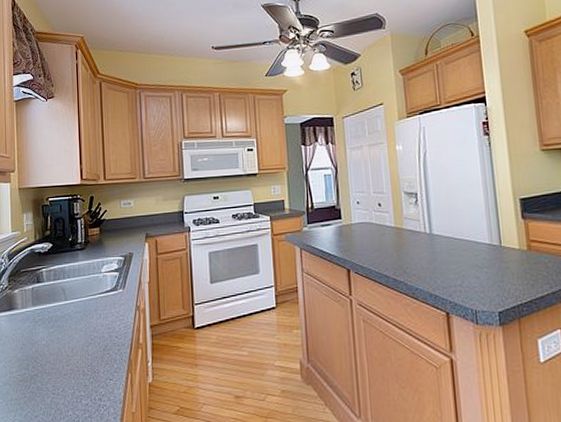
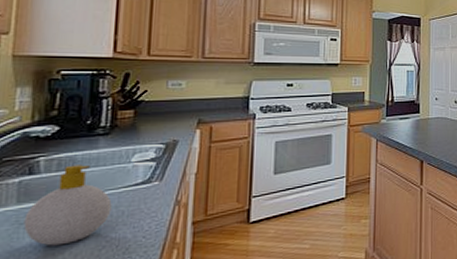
soap bottle: none [38,275,92,341] -> present [23,165,112,246]

